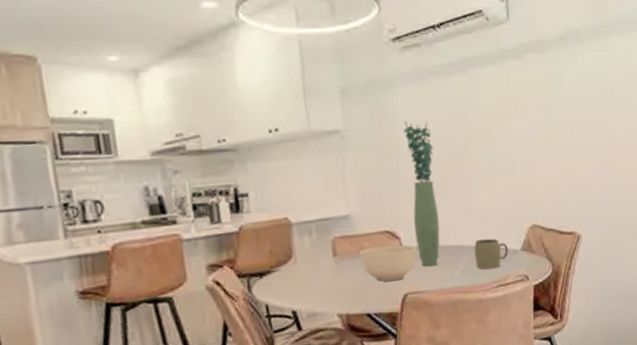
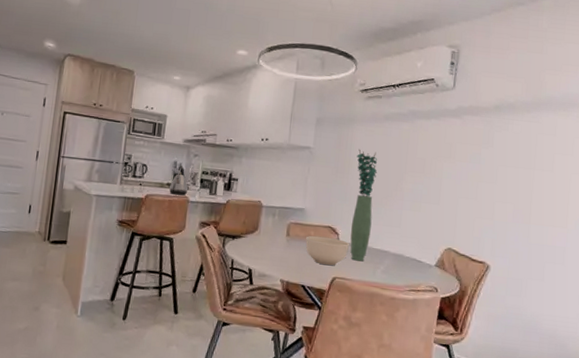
kettle: none [145,190,178,236] -> present [168,165,189,196]
mug: present [474,238,509,270] -> none [394,249,424,276]

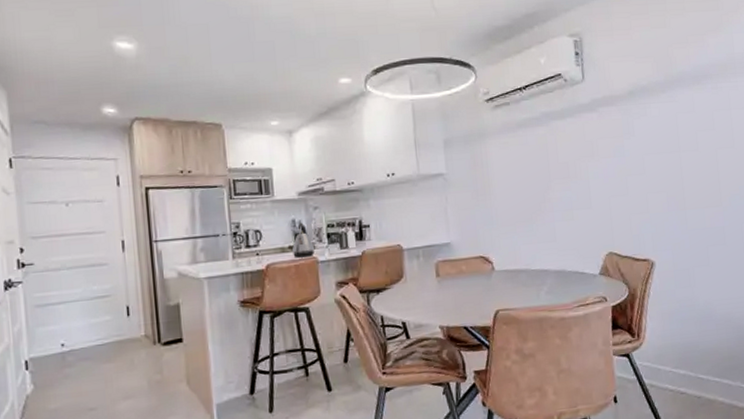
bowl: present [305,235,350,266] -> none [458,268,507,300]
vase: present [350,149,378,262] -> none [495,165,527,288]

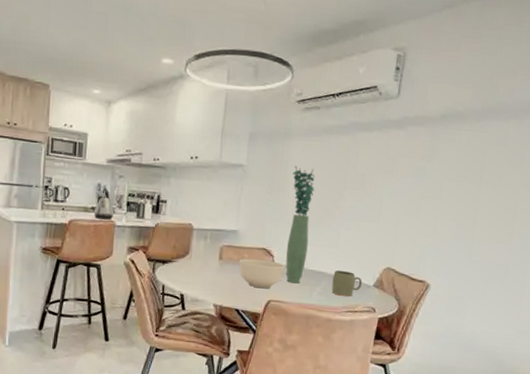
bowl: none [458,268,507,300] -> present [239,258,286,289]
vase: none [495,165,527,288] -> present [285,165,315,284]
mug: none [557,264,588,291] -> present [331,270,362,297]

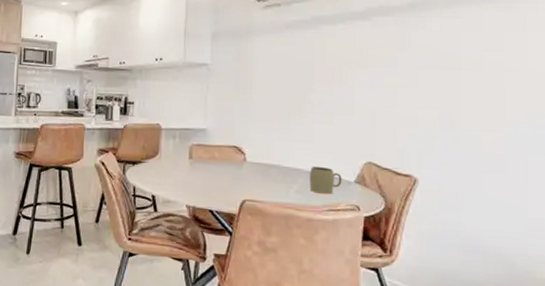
kettle: present [93,187,115,220] -> none [63,92,84,123]
bowl: present [239,258,286,289] -> none [210,156,258,188]
vase: present [285,165,315,284] -> none [258,61,283,182]

